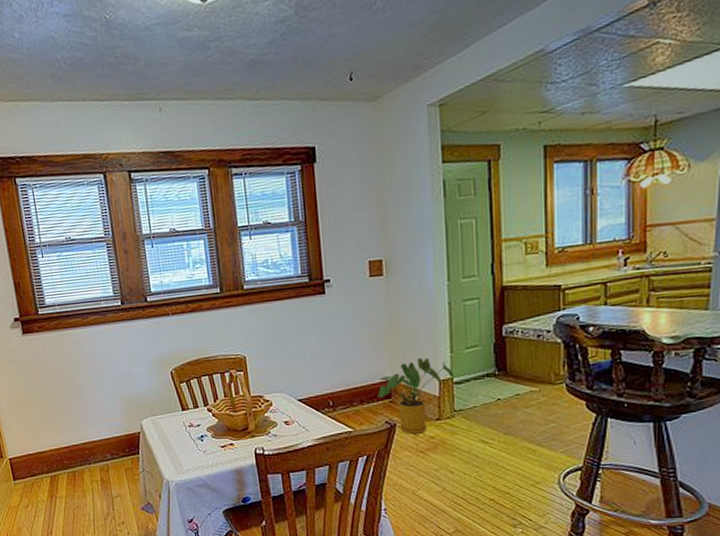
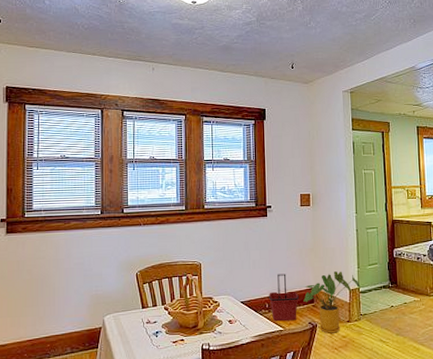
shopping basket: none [332,364,372,421] -> present [269,273,299,321]

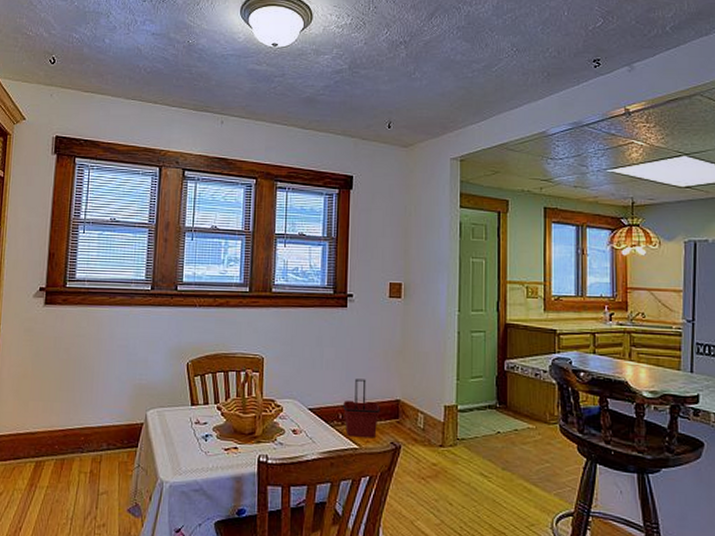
house plant: present [303,271,361,334] -> none [386,382,459,459]

